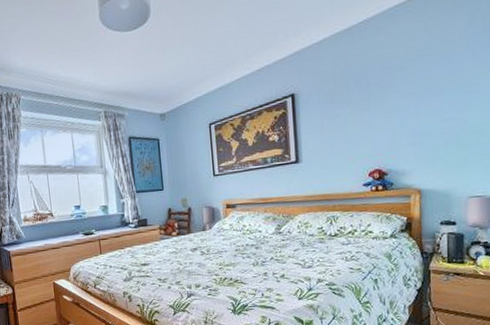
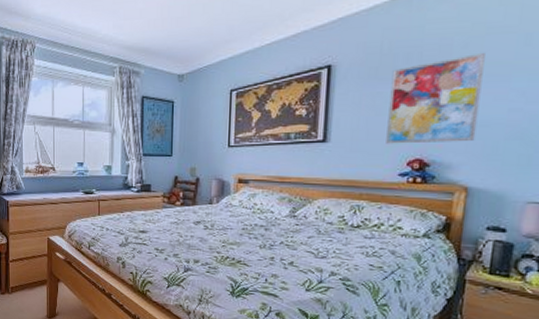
wall art: none [346,72,421,159] -> present [386,52,485,144]

